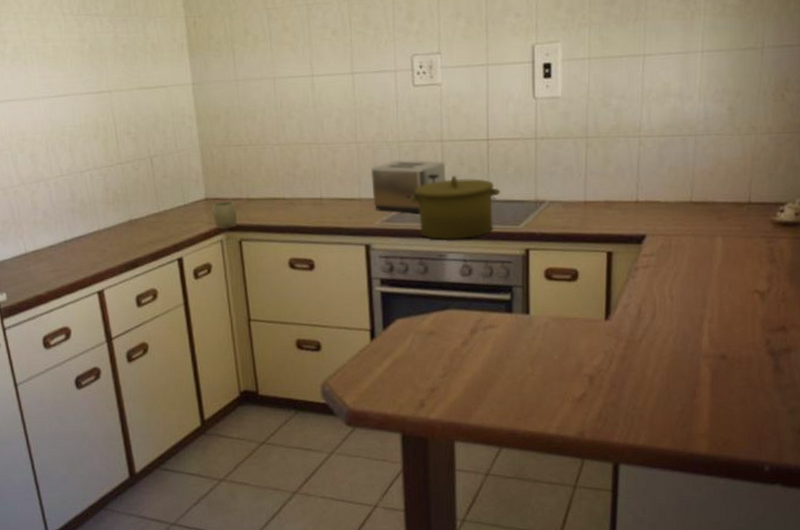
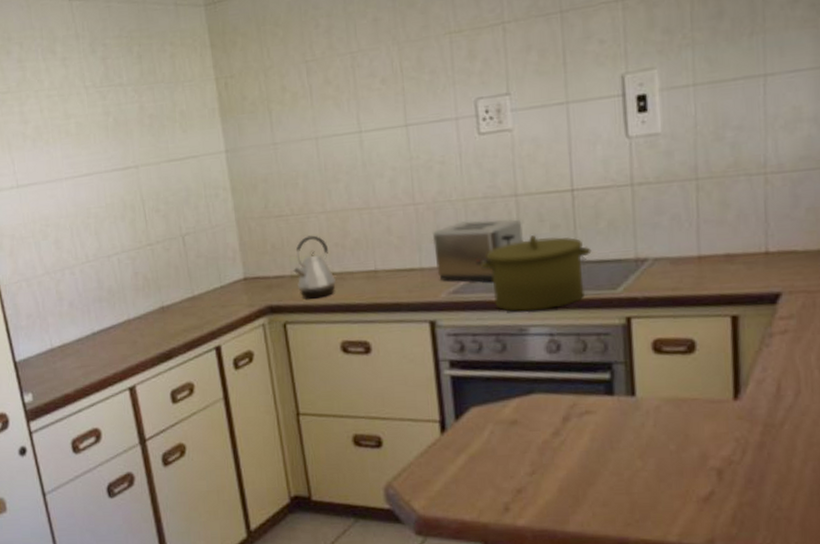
mug: present [212,201,237,229] -> none [252,280,280,312]
kettle: none [249,164,286,220] -> present [293,235,336,299]

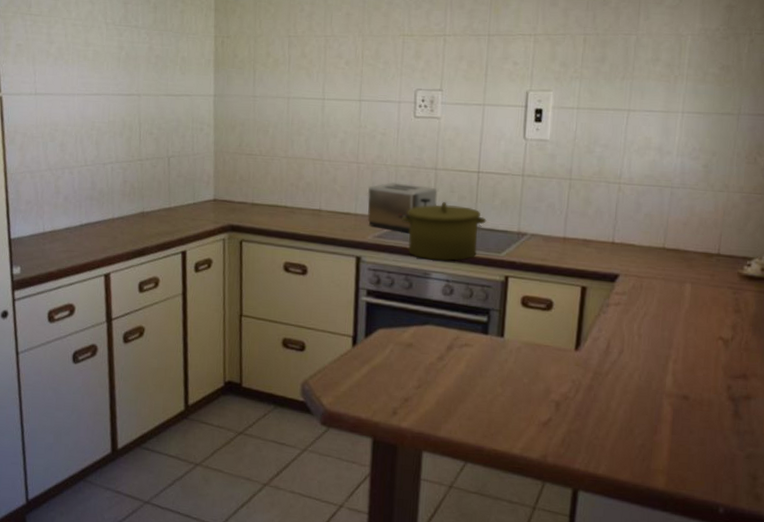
kettle: present [293,235,336,299] -> none [254,174,287,225]

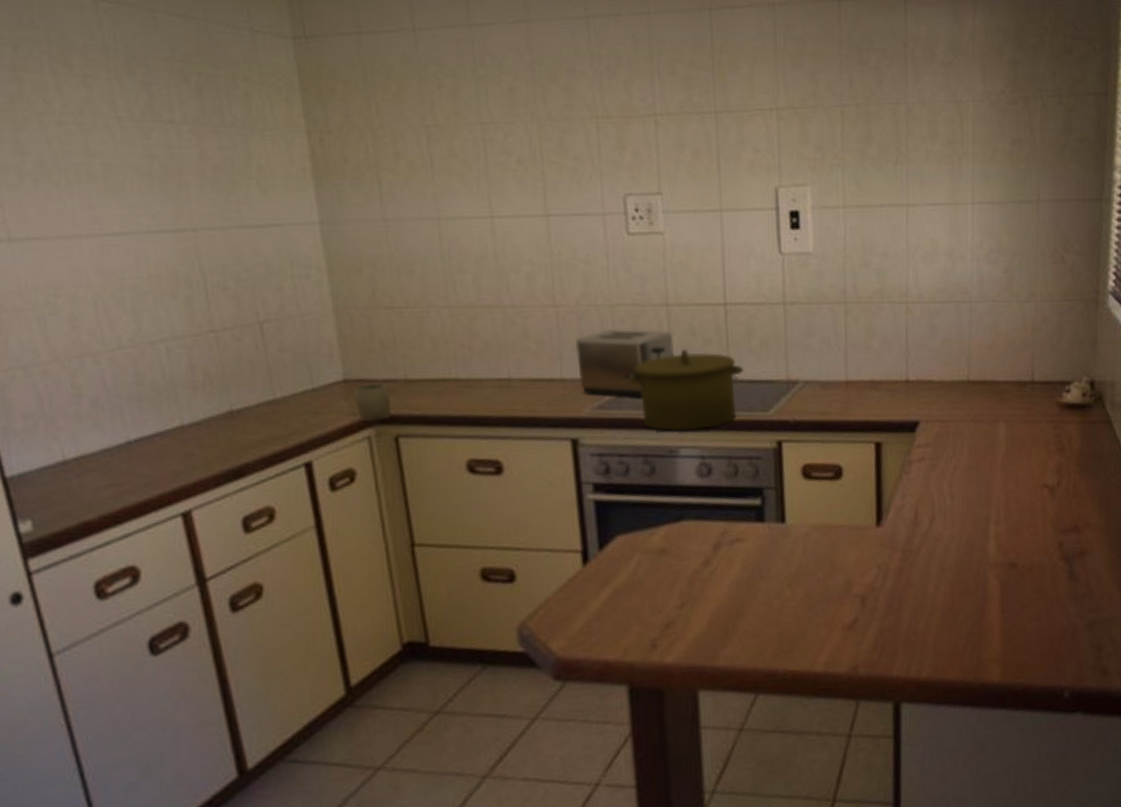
mug: none [218,203,241,229] -> present [354,383,391,422]

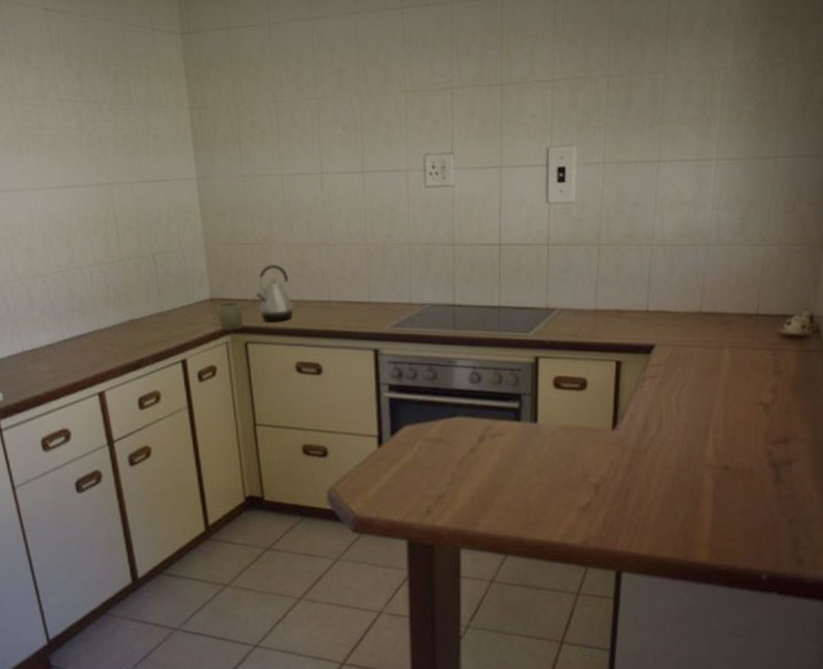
kettle: none [407,333,461,409] -> present [255,264,294,322]
toaster: present [574,329,675,399] -> none [380,263,458,320]
cooking pot: present [629,350,744,431] -> none [420,281,512,346]

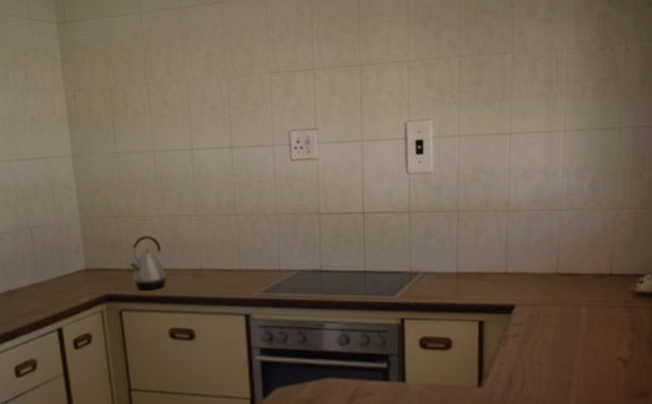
mug: present [217,301,243,331] -> none [92,271,117,300]

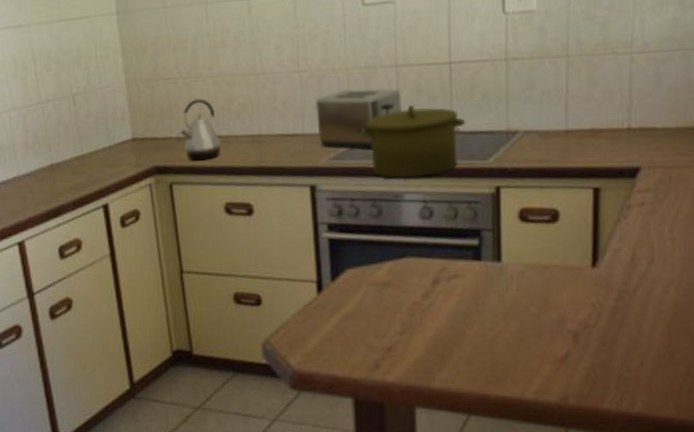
toaster: none [249,232,324,285] -> present [315,89,403,150]
cooking pot: none [289,248,376,310] -> present [361,105,466,178]

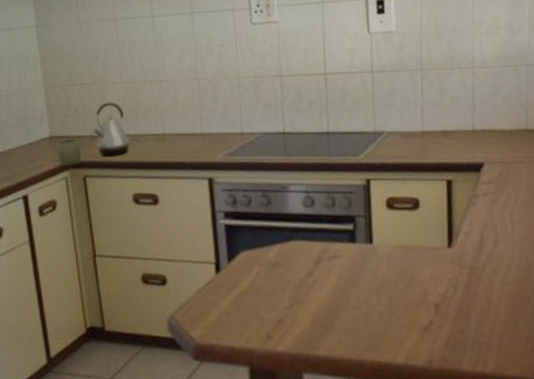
mug: none [140,141,167,172] -> present [56,138,81,167]
toaster: present [315,89,403,150] -> none [211,95,287,148]
cooking pot: present [361,105,466,178] -> none [251,109,340,172]

